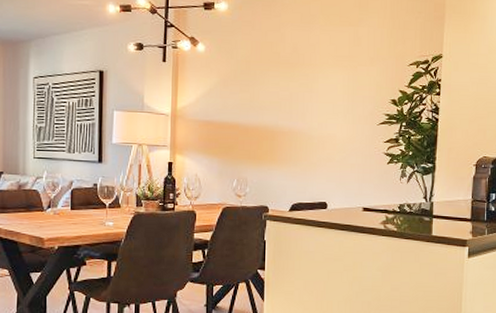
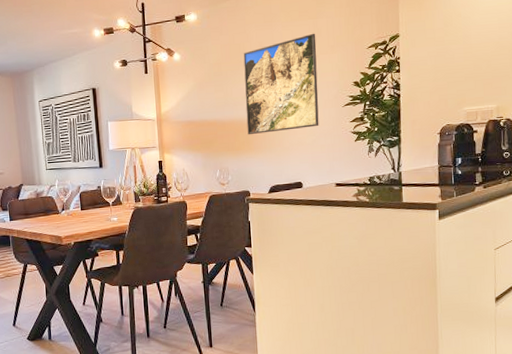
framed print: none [272,41,356,145] -> present [243,33,319,135]

